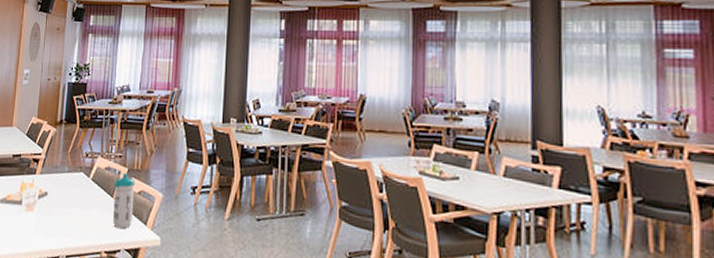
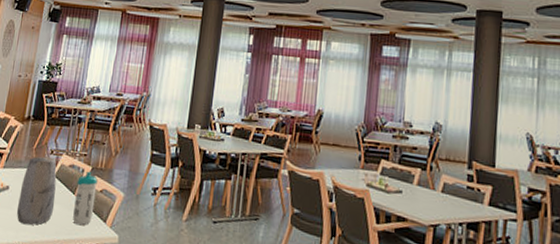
vase: none [56,160,94,231] -> present [16,156,57,225]

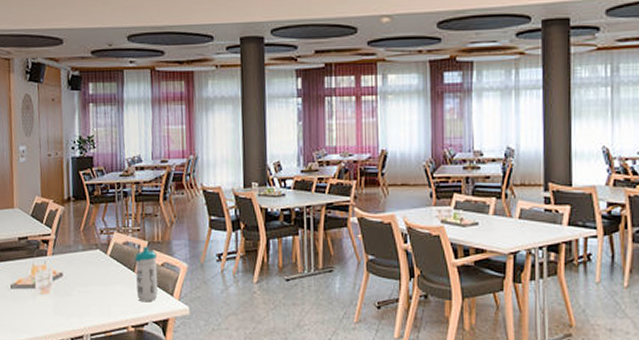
vase: present [16,156,57,225] -> none [75,237,116,310]

